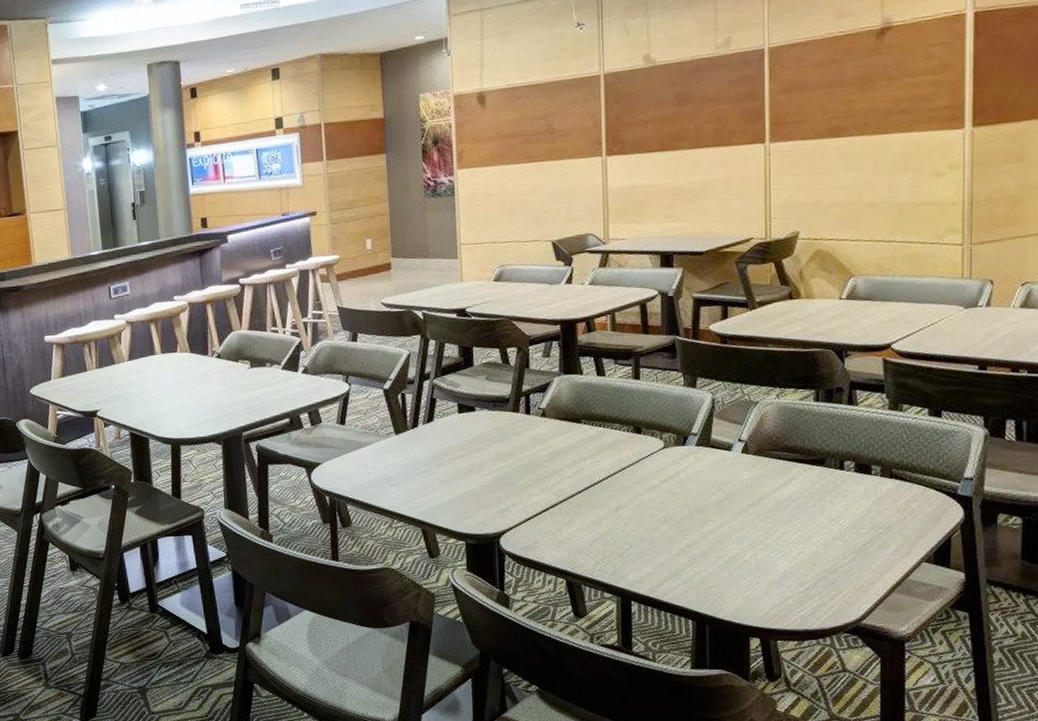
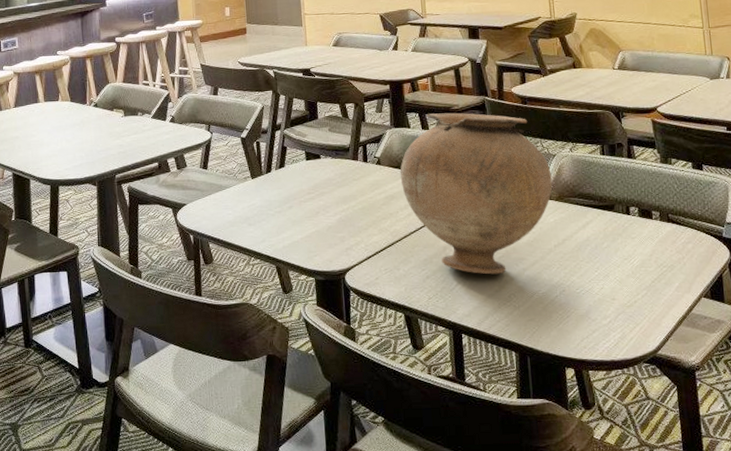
vase: none [568,355,751,538] -> present [400,112,553,275]

